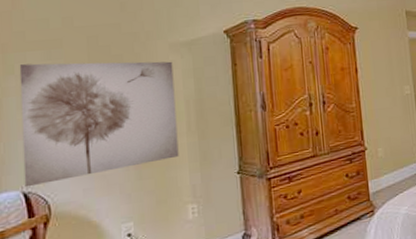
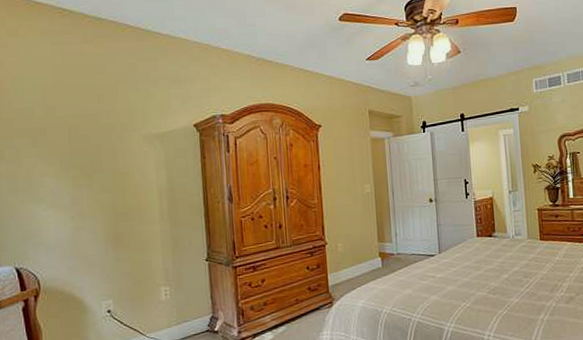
wall art: present [19,61,179,188] -> none [8,150,153,264]

